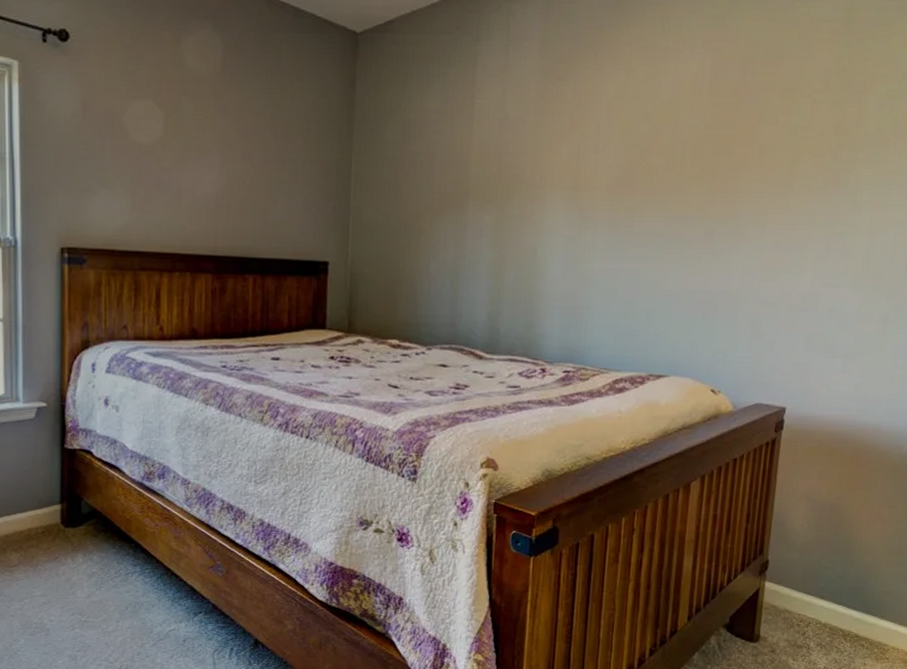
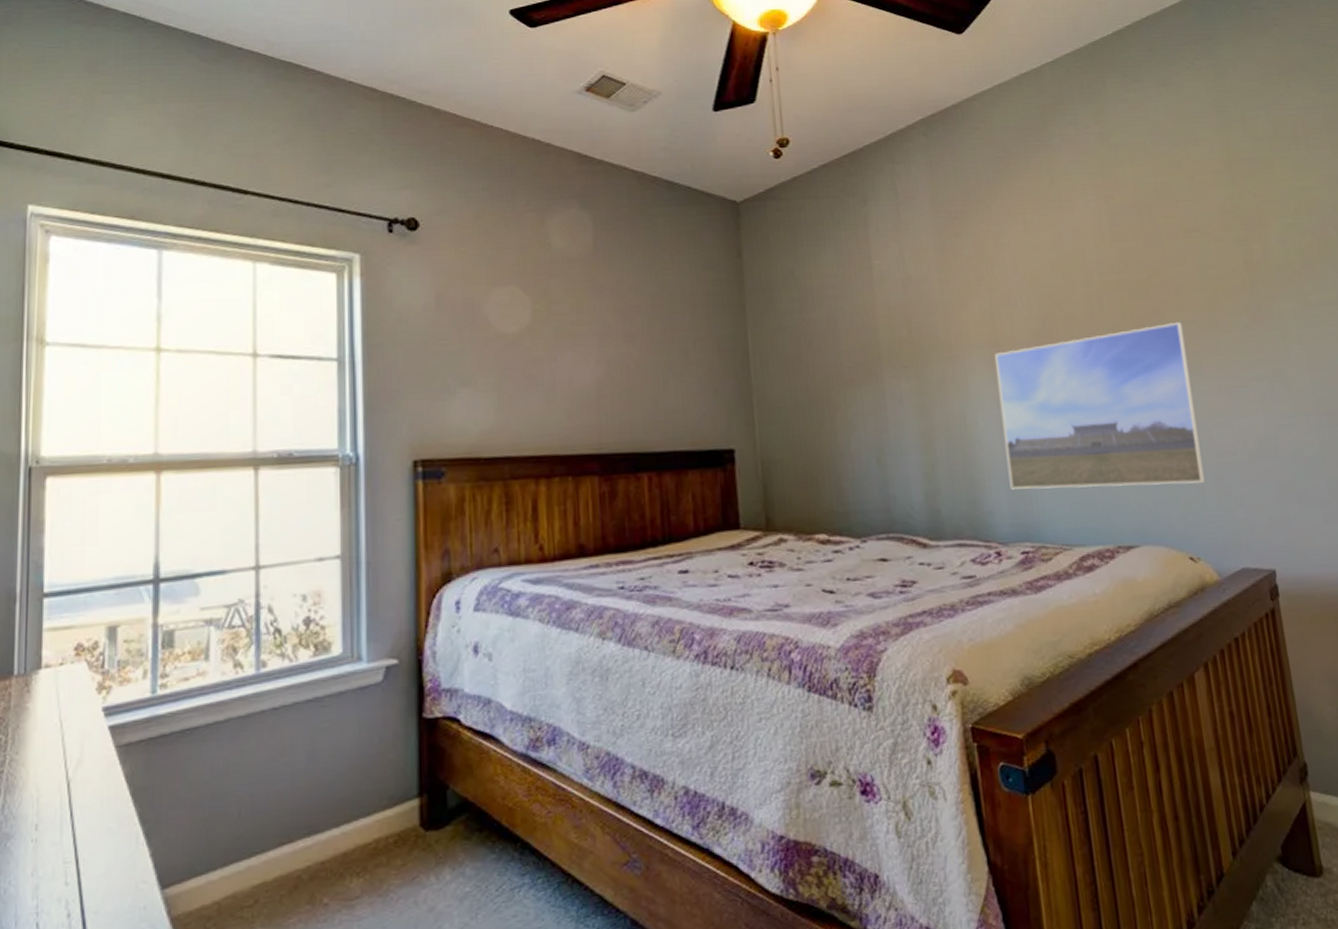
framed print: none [564,179,759,328] -> present [994,321,1206,490]

